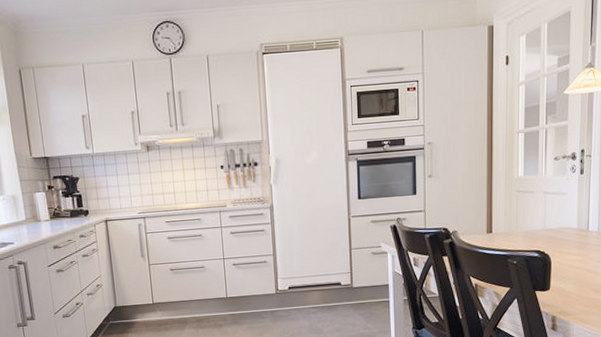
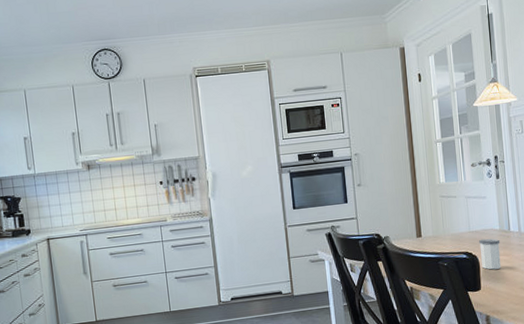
salt shaker: none [552,237,577,270] -> present [478,238,501,270]

